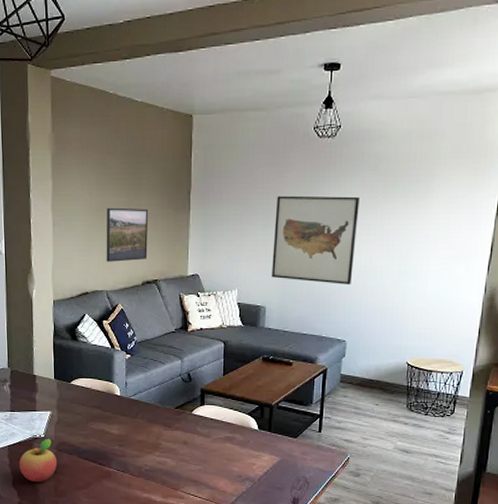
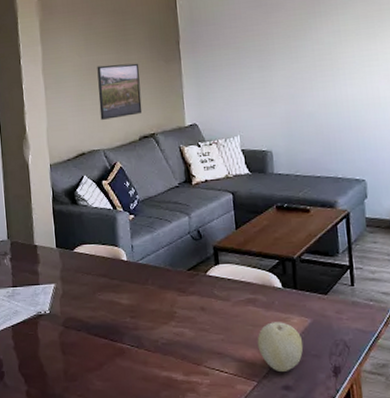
fruit: present [18,438,58,483] -> none [24,314,66,367]
fruit: none [230,458,270,500] -> present [257,322,304,373]
wall art: present [271,195,359,284] -> none [268,28,361,121]

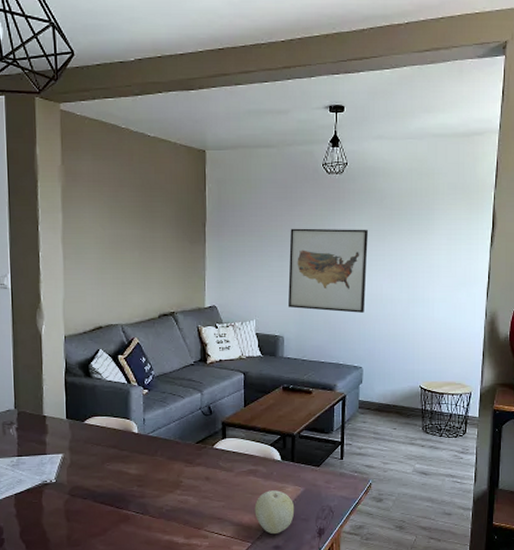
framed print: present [97,63,143,120] -> none [120,240,164,295]
wall art: none [268,28,361,121] -> present [287,228,368,313]

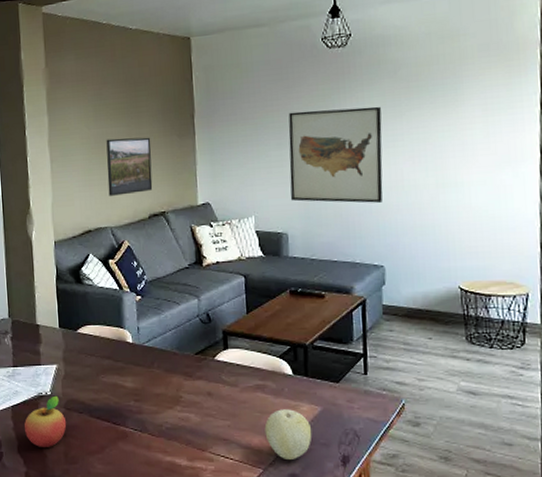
fruit: none [27,483,71,533] -> present [24,395,67,448]
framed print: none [120,240,164,295] -> present [106,137,153,196]

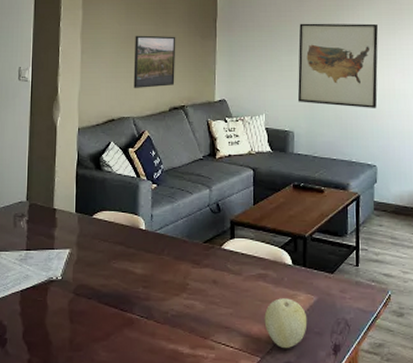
fruit: present [24,395,67,448] -> none [31,280,75,335]

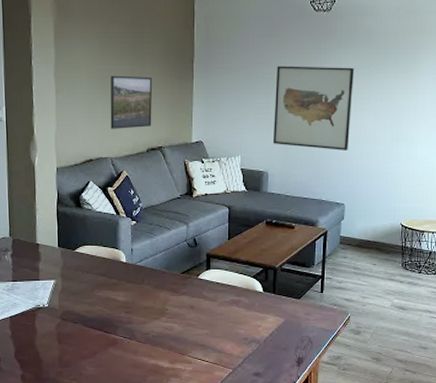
fruit: present [264,298,308,349] -> none [236,320,275,362]

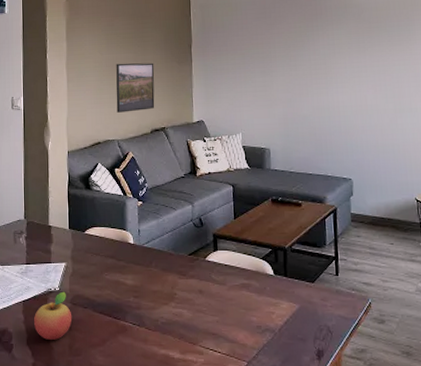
fruit: none [21,307,62,354] -> present [33,291,72,341]
wall art: present [272,66,354,150] -> none [271,42,350,124]

